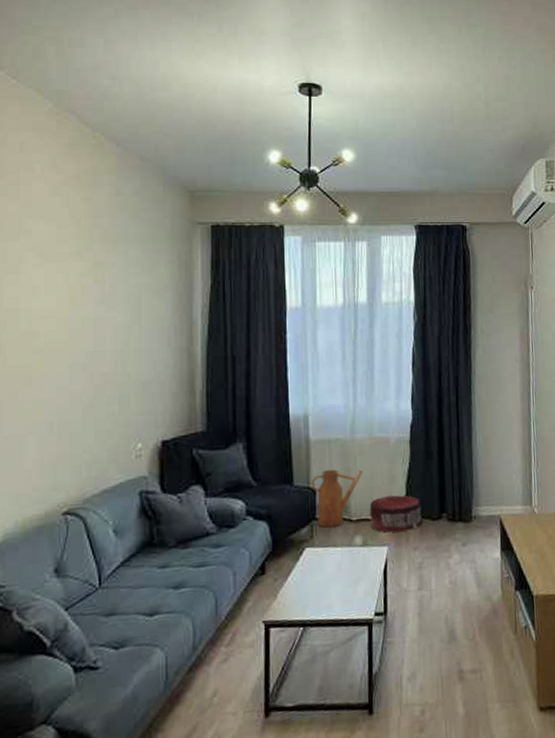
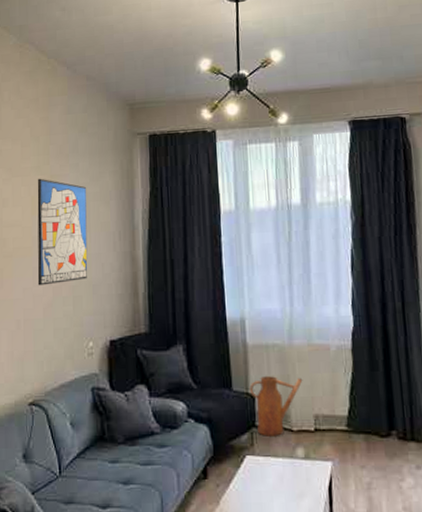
wall art: none [76,265,138,384] -> present [37,178,88,286]
pouf: present [369,495,424,533] -> none [310,406,371,447]

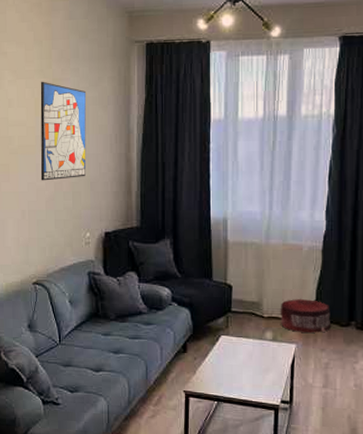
watering can: present [249,376,303,436] -> none [228,270,276,321]
pouf: none [310,406,371,447] -> present [280,298,332,333]

